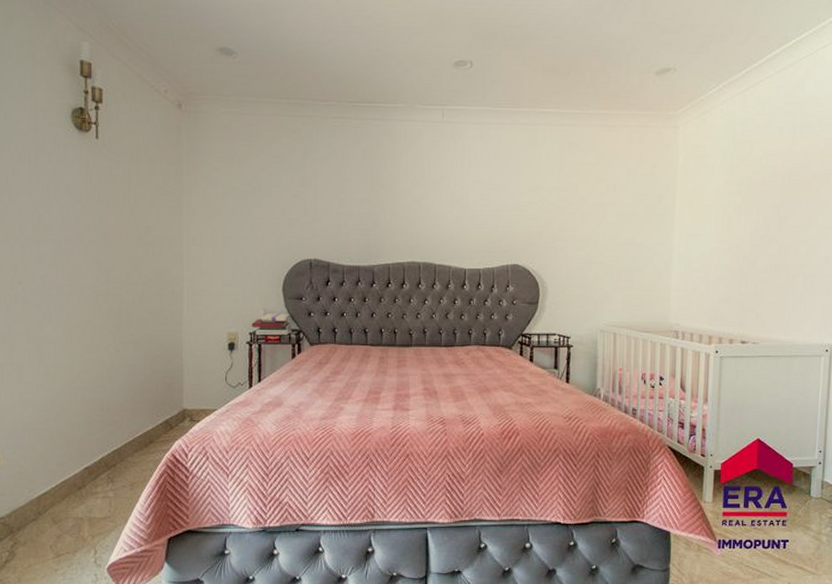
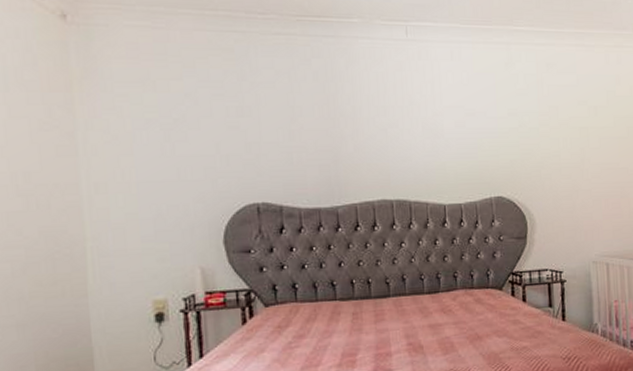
books: present [252,314,293,336] -> none [186,271,241,301]

